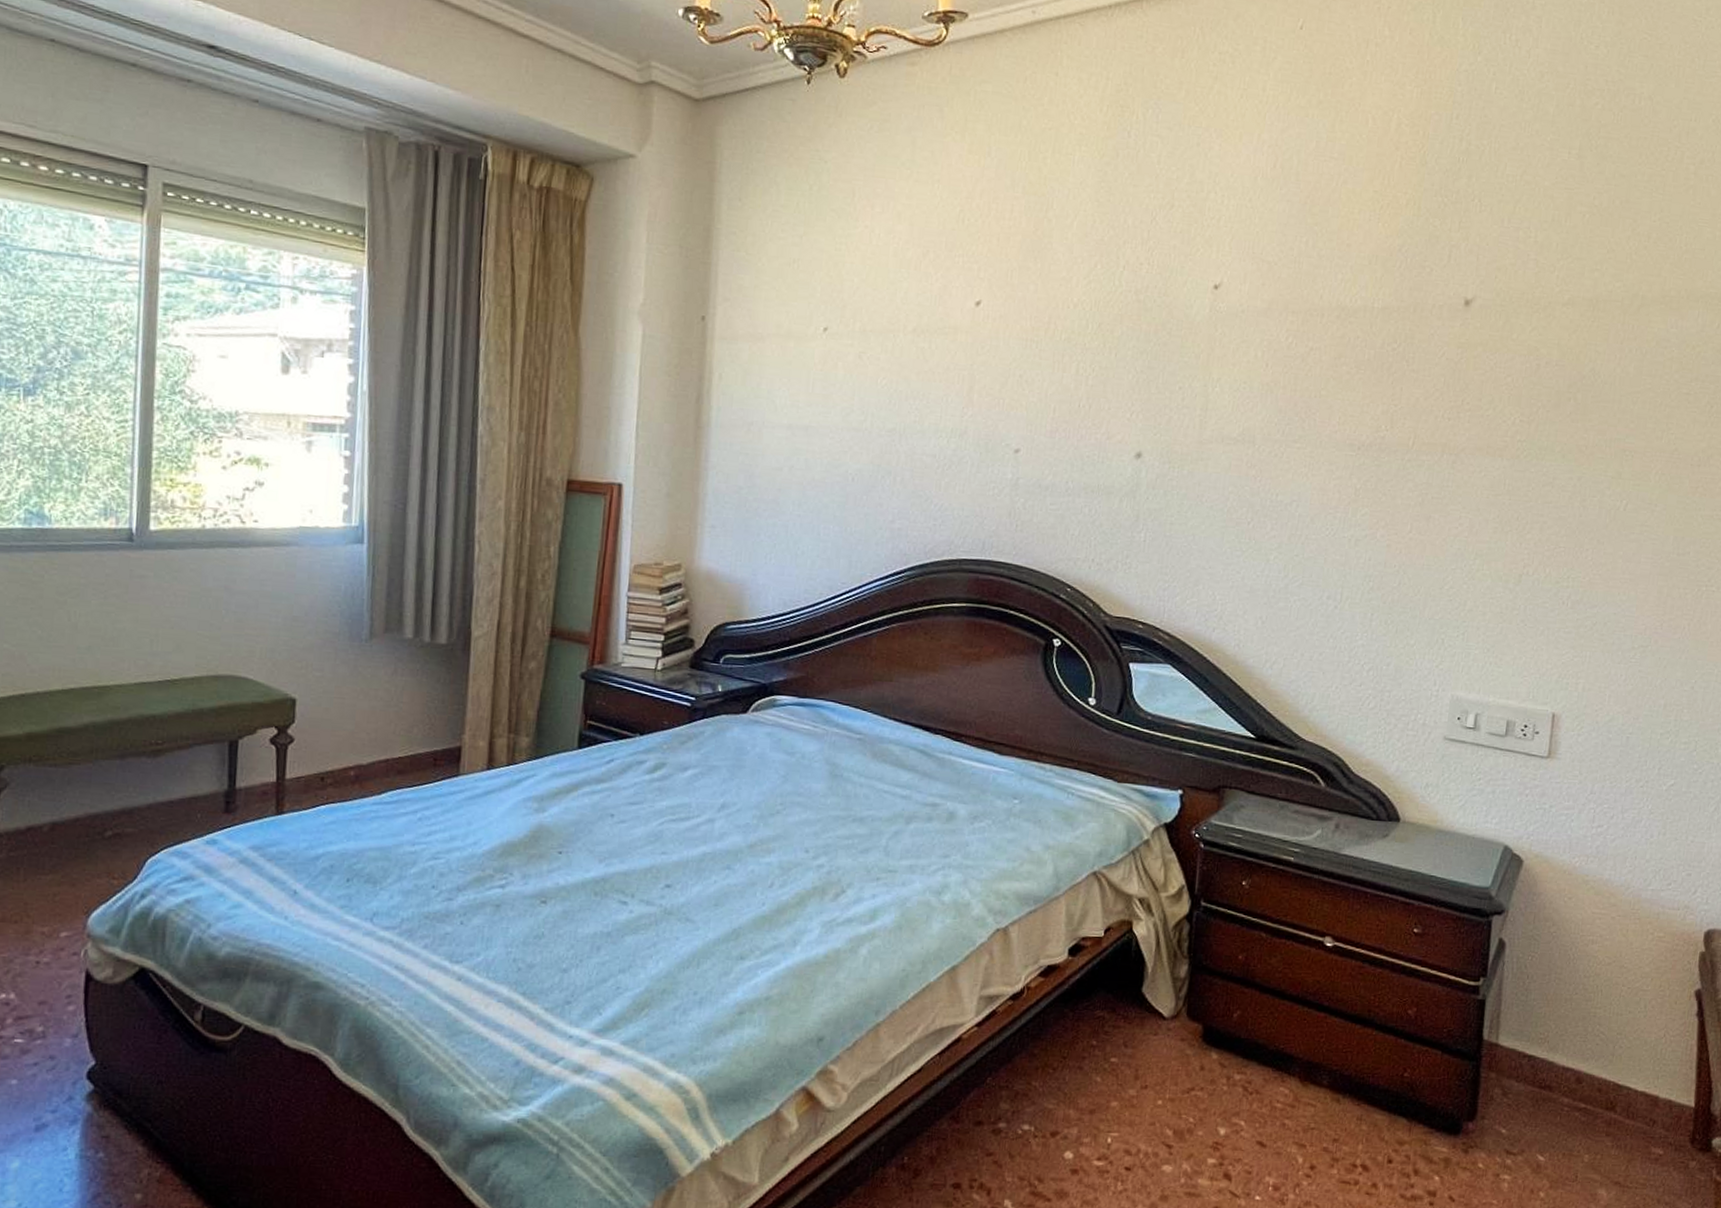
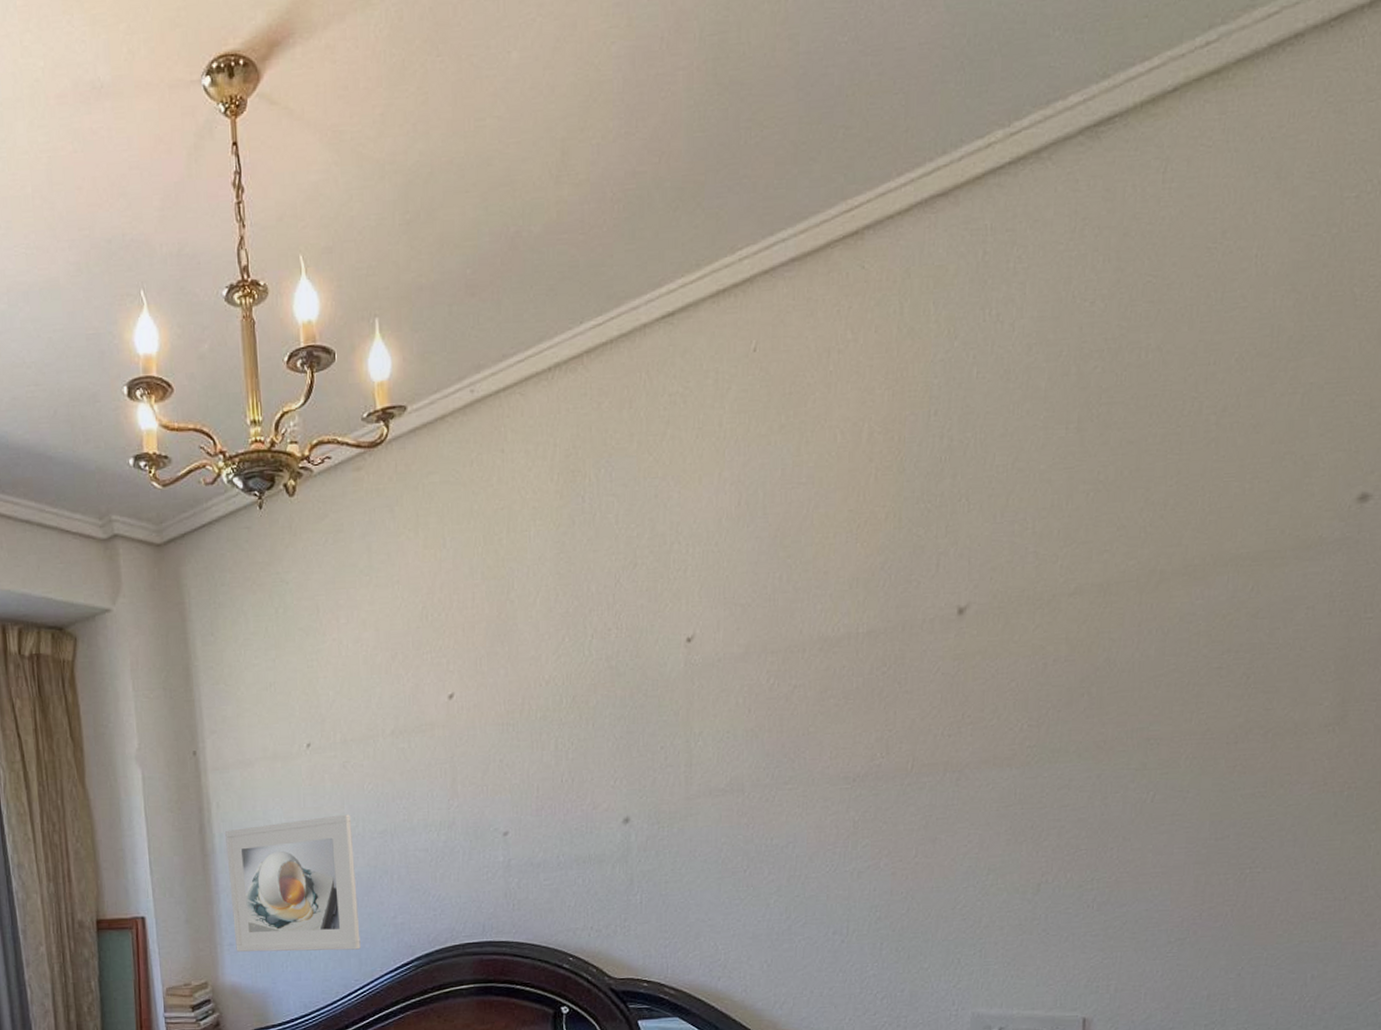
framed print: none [717,404,860,551] -> present [225,814,361,952]

